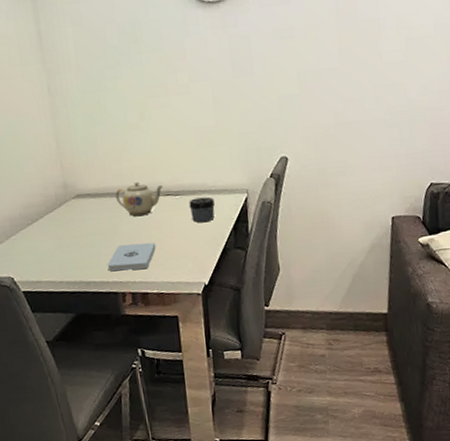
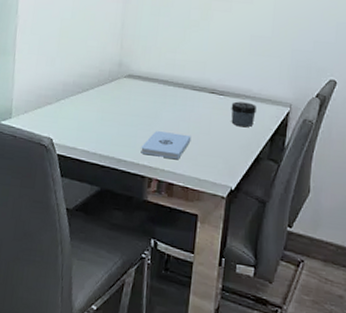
teapot: present [116,181,163,216] -> none [164,74,210,107]

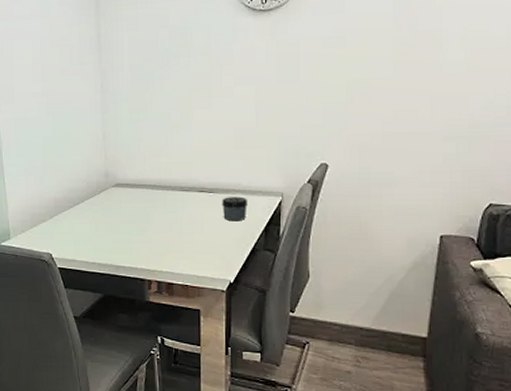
notepad: present [140,131,192,160] -> none [137,235,185,260]

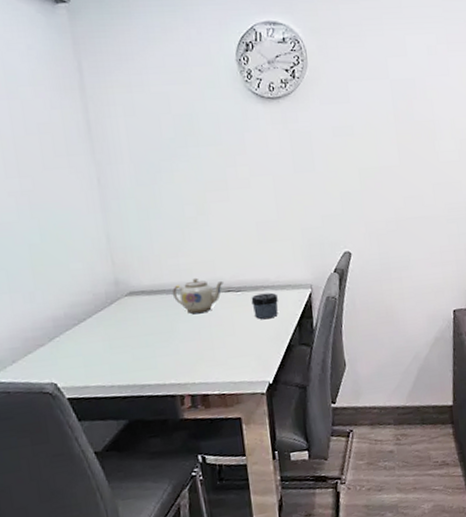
teapot: none [152,176,198,208] -> present [173,277,223,314]

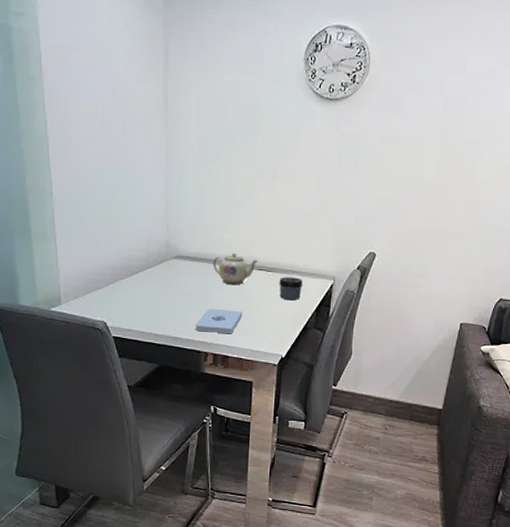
notepad: none [163,340,217,373] -> present [195,309,243,334]

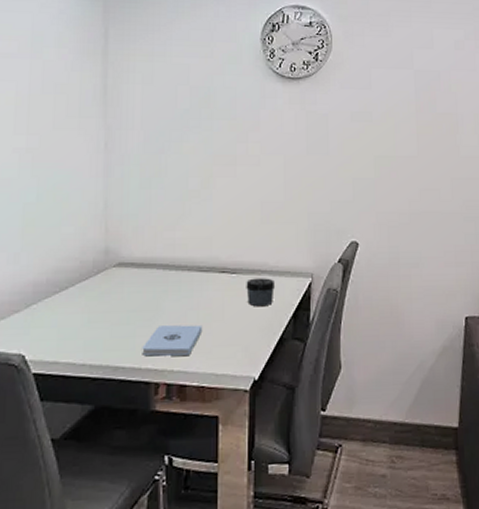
teapot: present [213,252,258,284] -> none [164,254,219,292]

